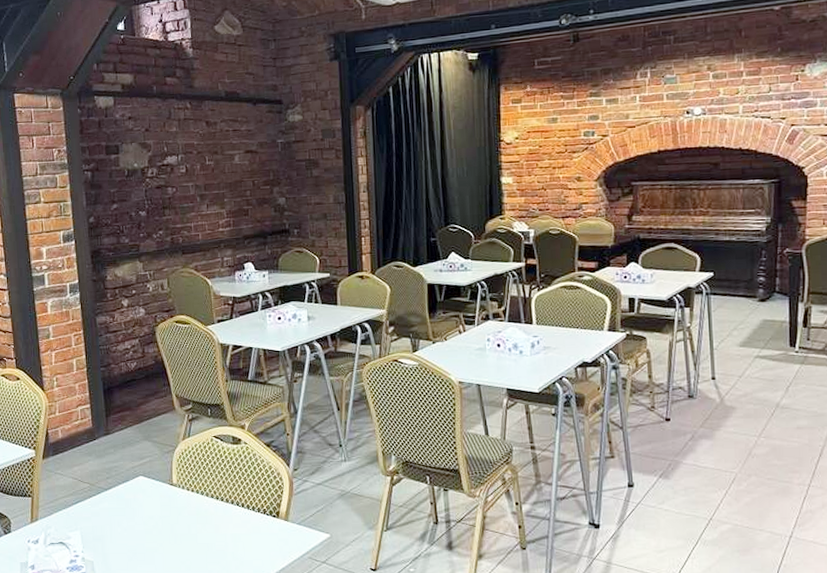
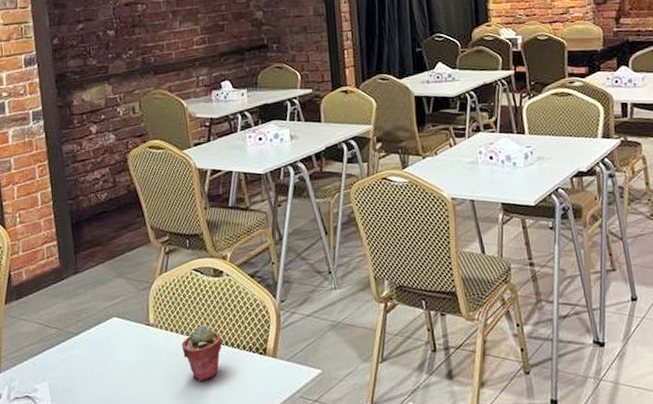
potted succulent: none [201,488,239,539] -> present [181,325,222,382]

